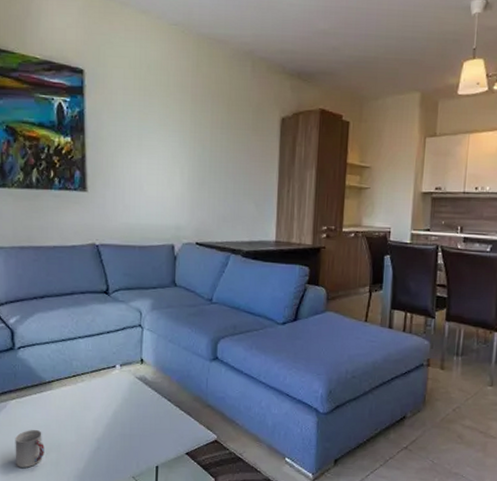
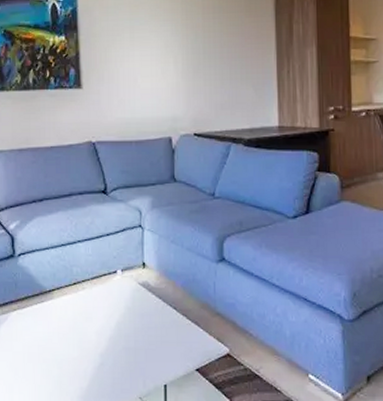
cup: present [15,429,44,468] -> none [17,343,47,387]

